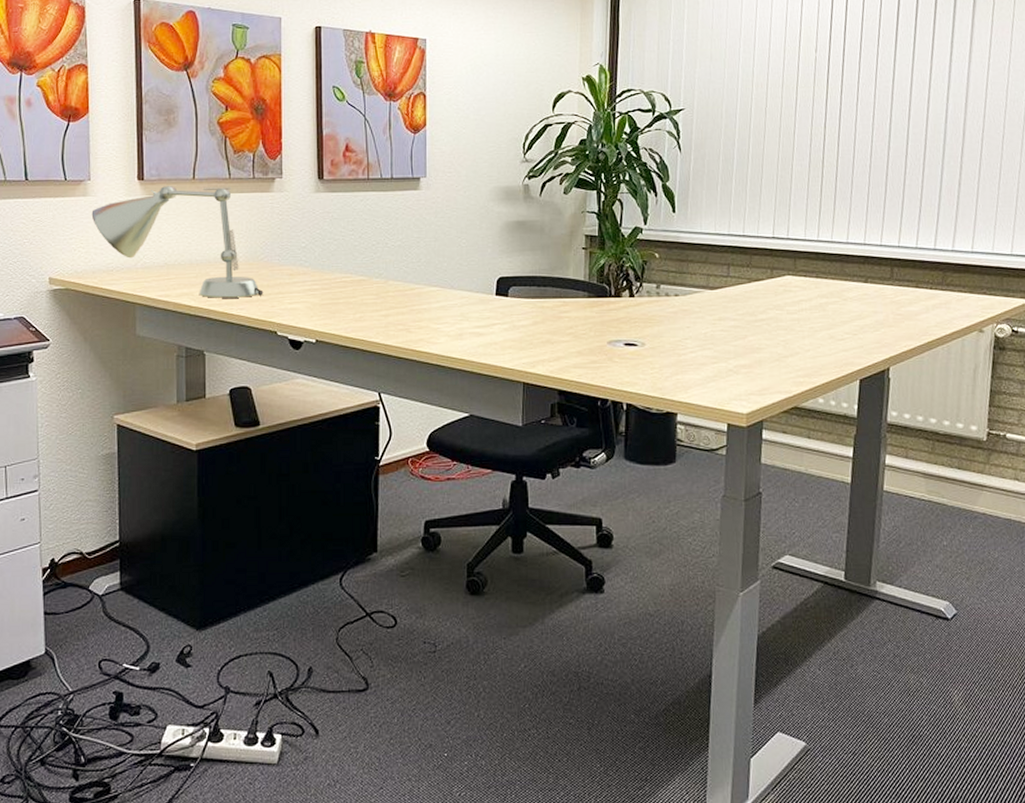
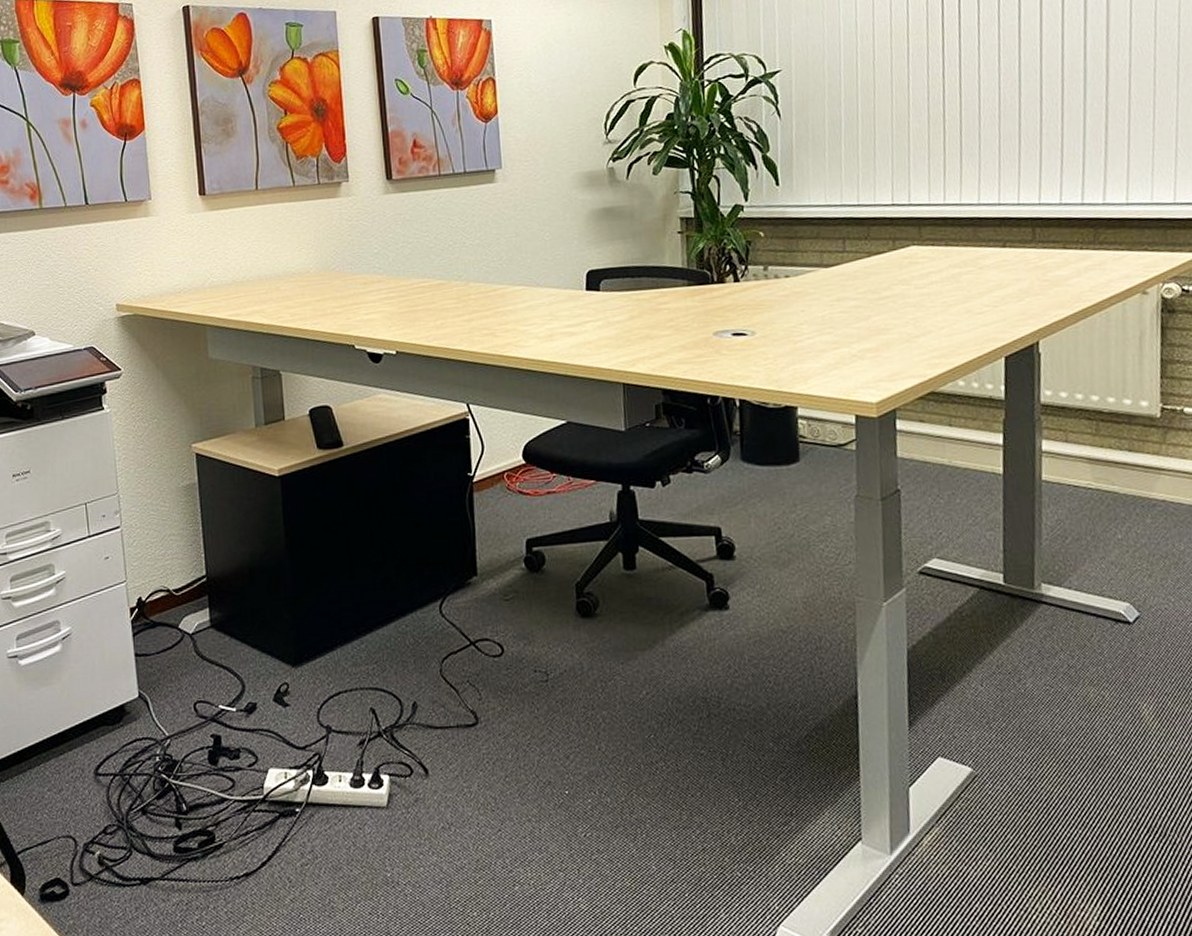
desk lamp: present [91,186,264,298] -> none [154,194,338,314]

